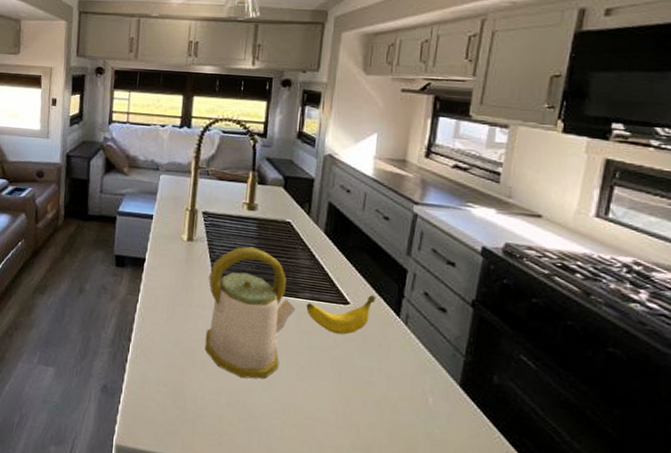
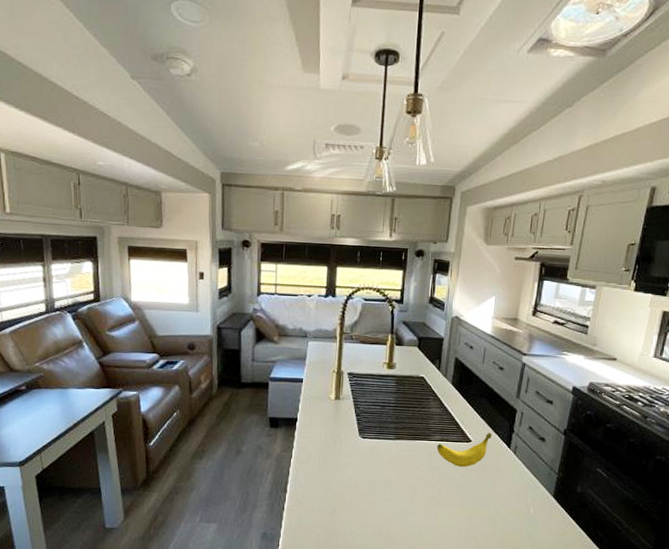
kettle: present [204,246,296,379] -> none [352,400,429,512]

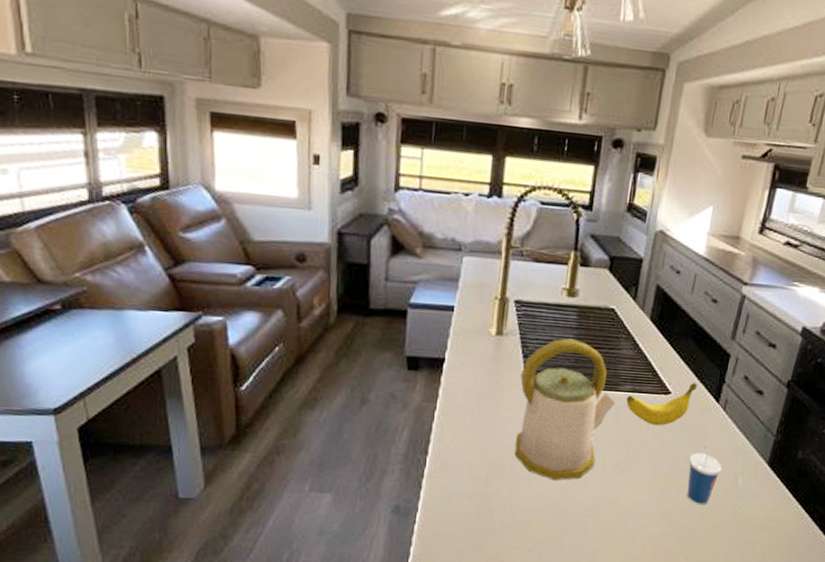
kettle: none [352,400,429,512] -> present [514,338,616,481]
cup: none [489,483,516,531] -> present [686,447,722,506]

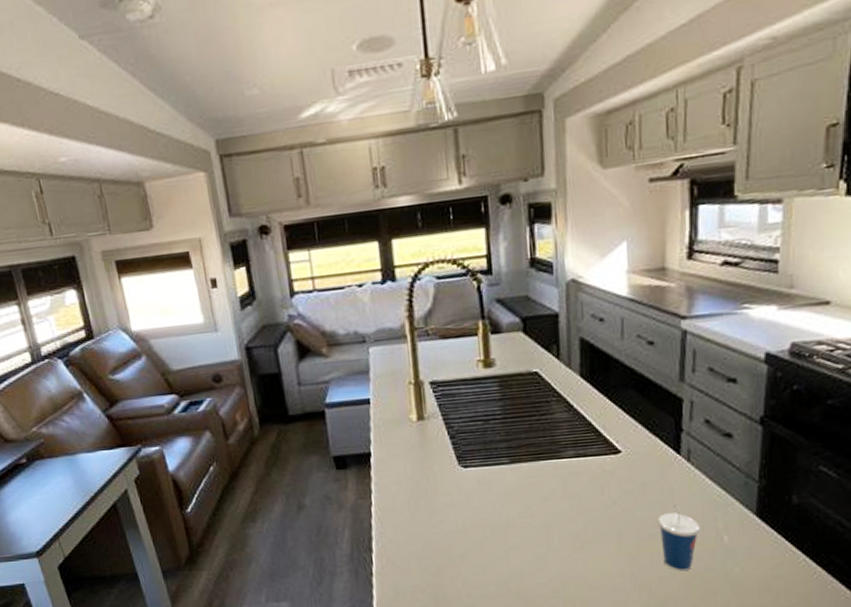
kettle: present [514,338,616,481] -> none [451,411,560,563]
banana: present [626,383,697,425] -> none [571,437,650,489]

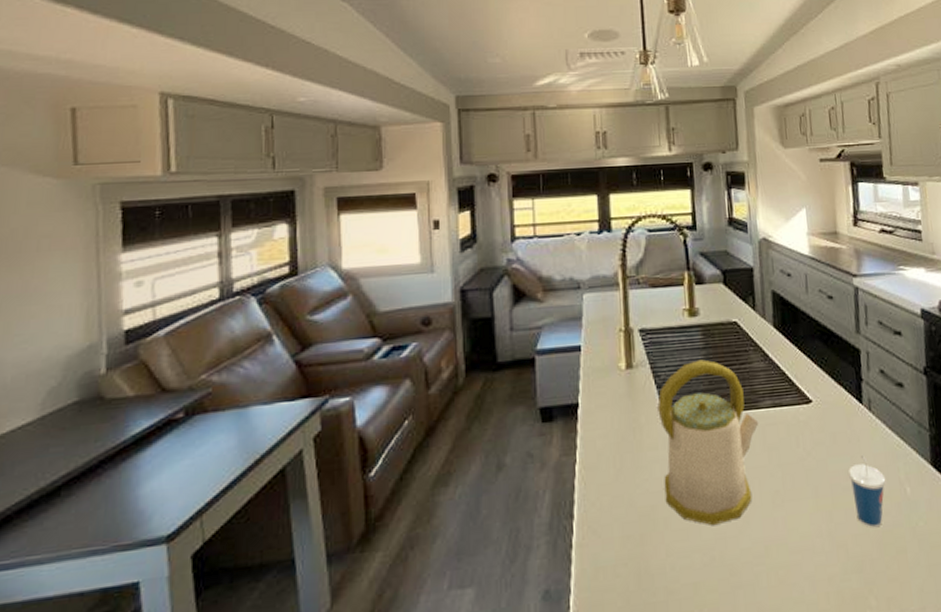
kettle: none [451,411,560,563] -> present [657,359,759,526]

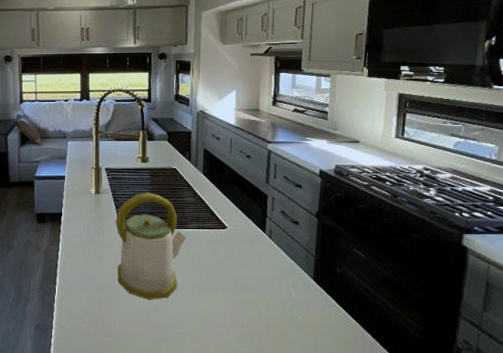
cup: present [849,456,886,528] -> none [250,268,277,316]

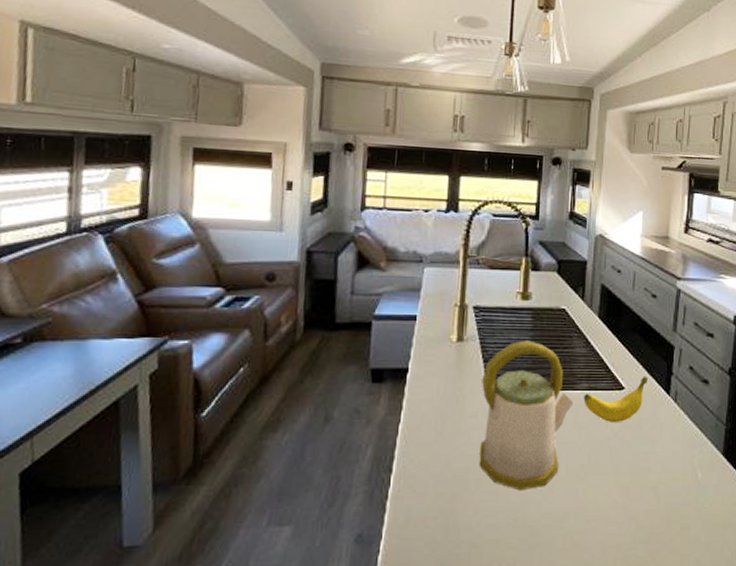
banana: none [194,219,246,253] -> present [583,377,647,422]

